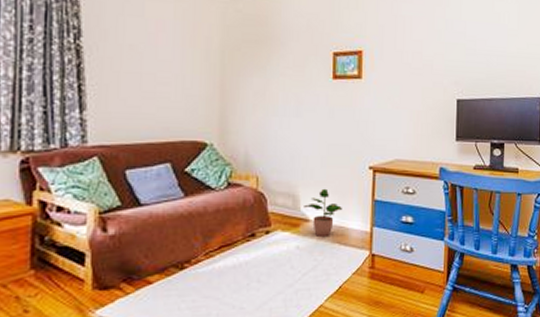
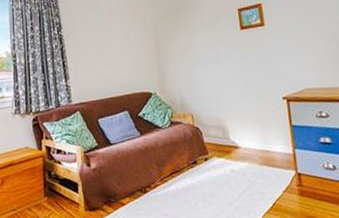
potted plant: present [304,188,342,238] -> none [232,119,265,161]

